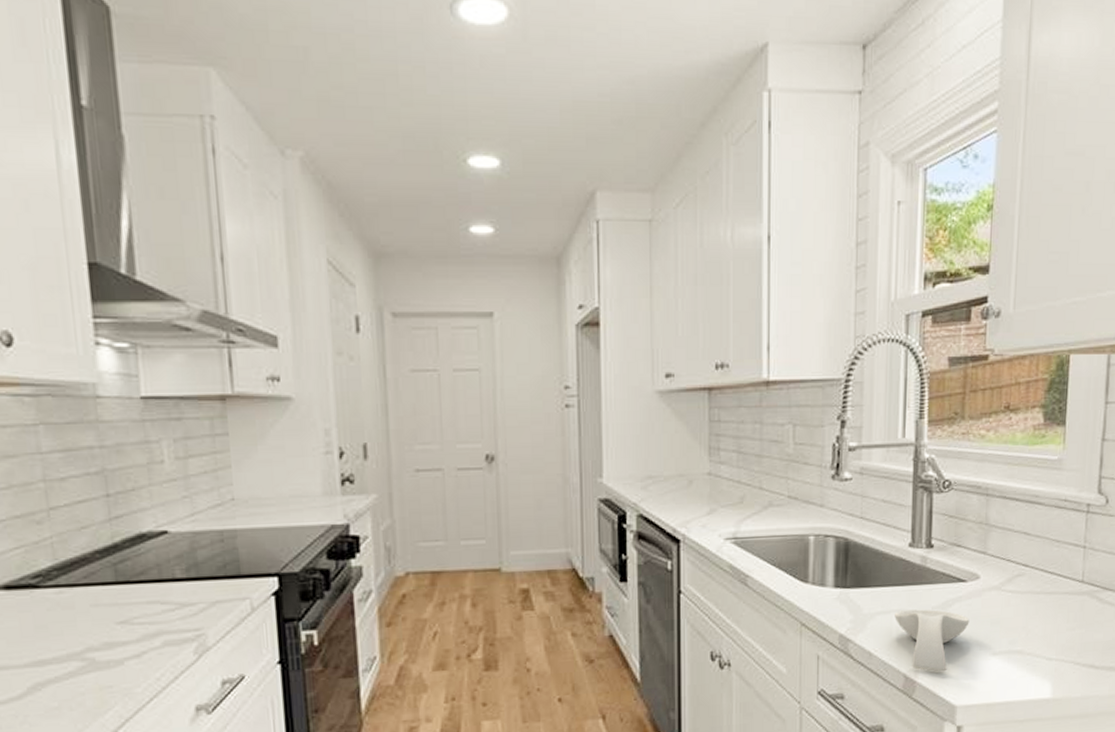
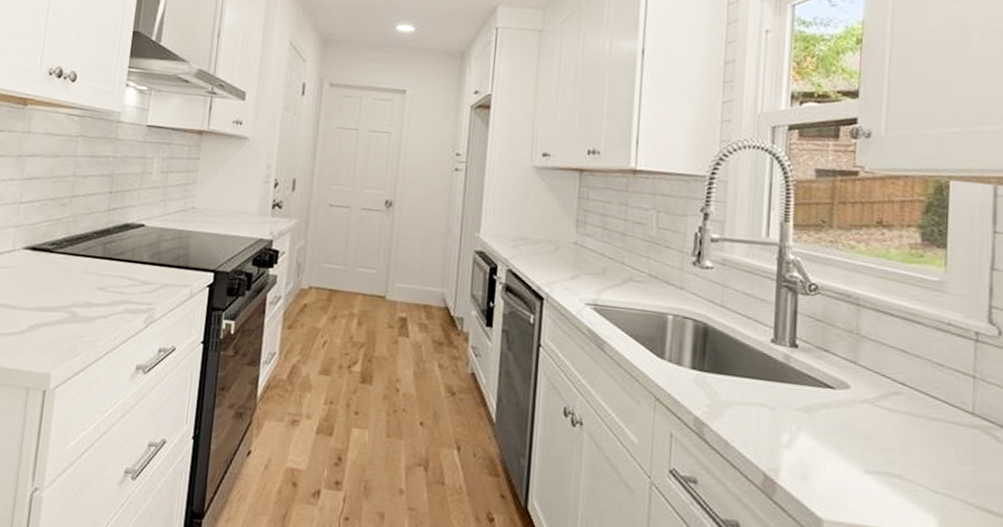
spoon rest: present [895,609,970,672] -> none [754,405,838,479]

